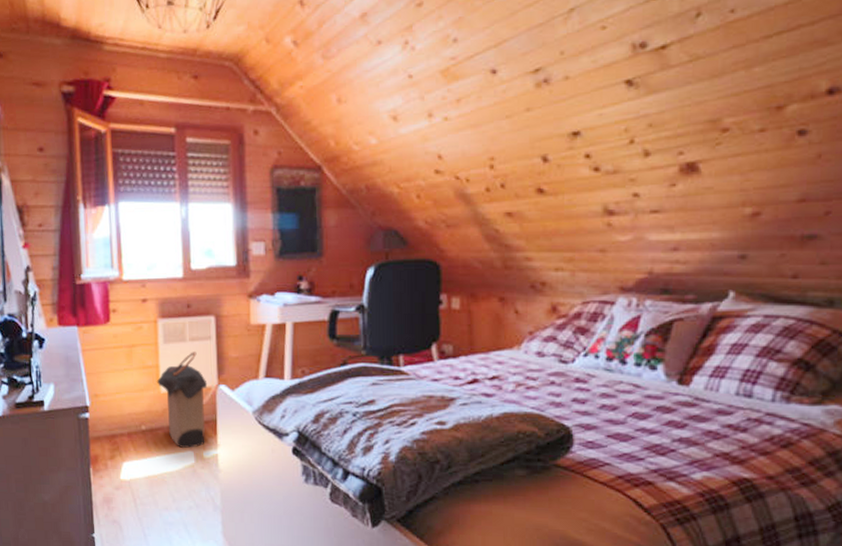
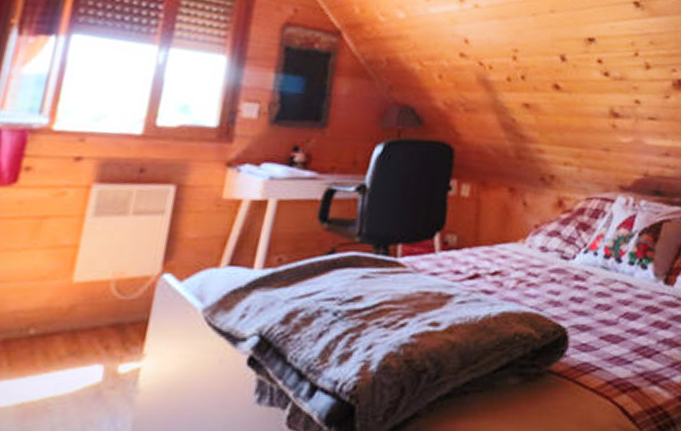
laundry hamper: present [156,352,208,448] -> none [69,229,147,360]

